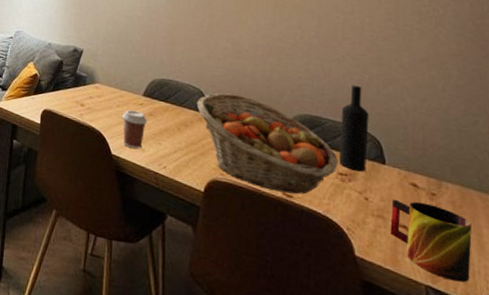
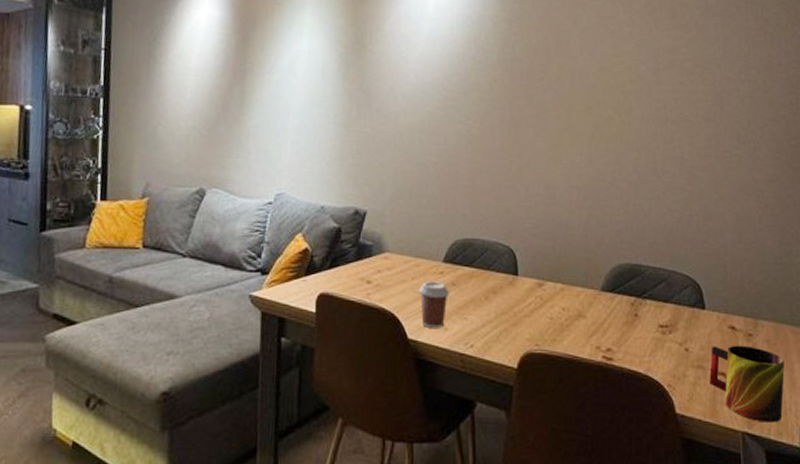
fruit basket: present [197,92,338,195] -> none [506,248,659,356]
wine bottle: present [338,85,369,172] -> none [659,224,689,321]

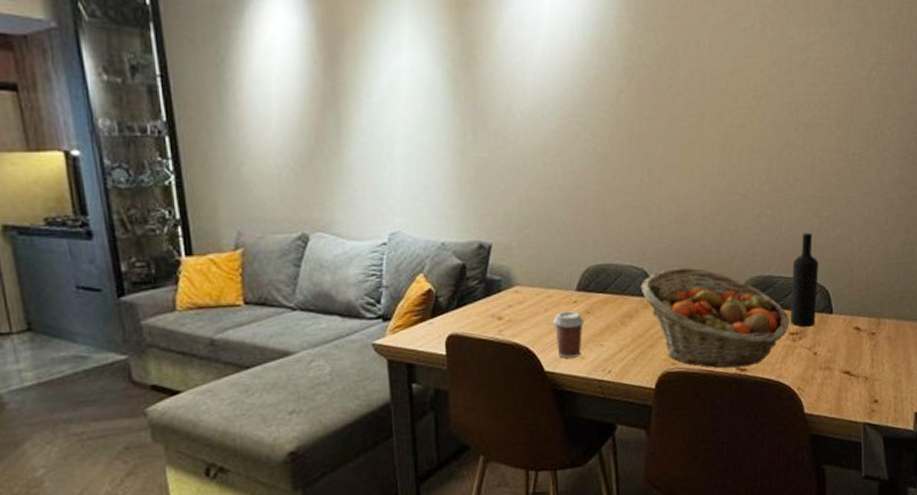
fruit basket: none [506,248,659,356] -> present [641,267,790,369]
wine bottle: none [659,224,689,321] -> present [790,232,819,327]
mug: present [709,345,784,423] -> none [835,344,903,412]

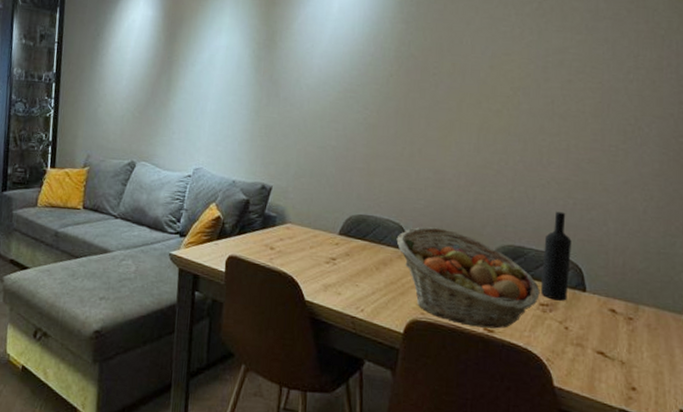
coffee cup: present [553,311,585,358] -> none [316,250,344,293]

